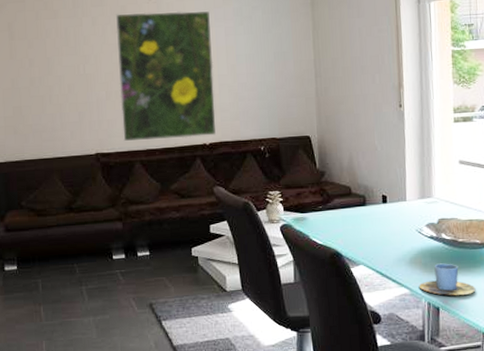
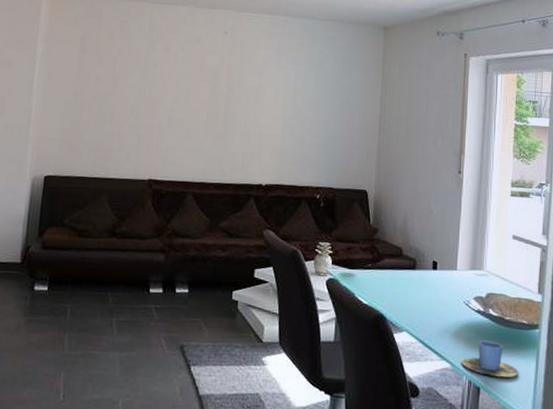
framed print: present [116,11,217,142] -> none [179,43,282,177]

